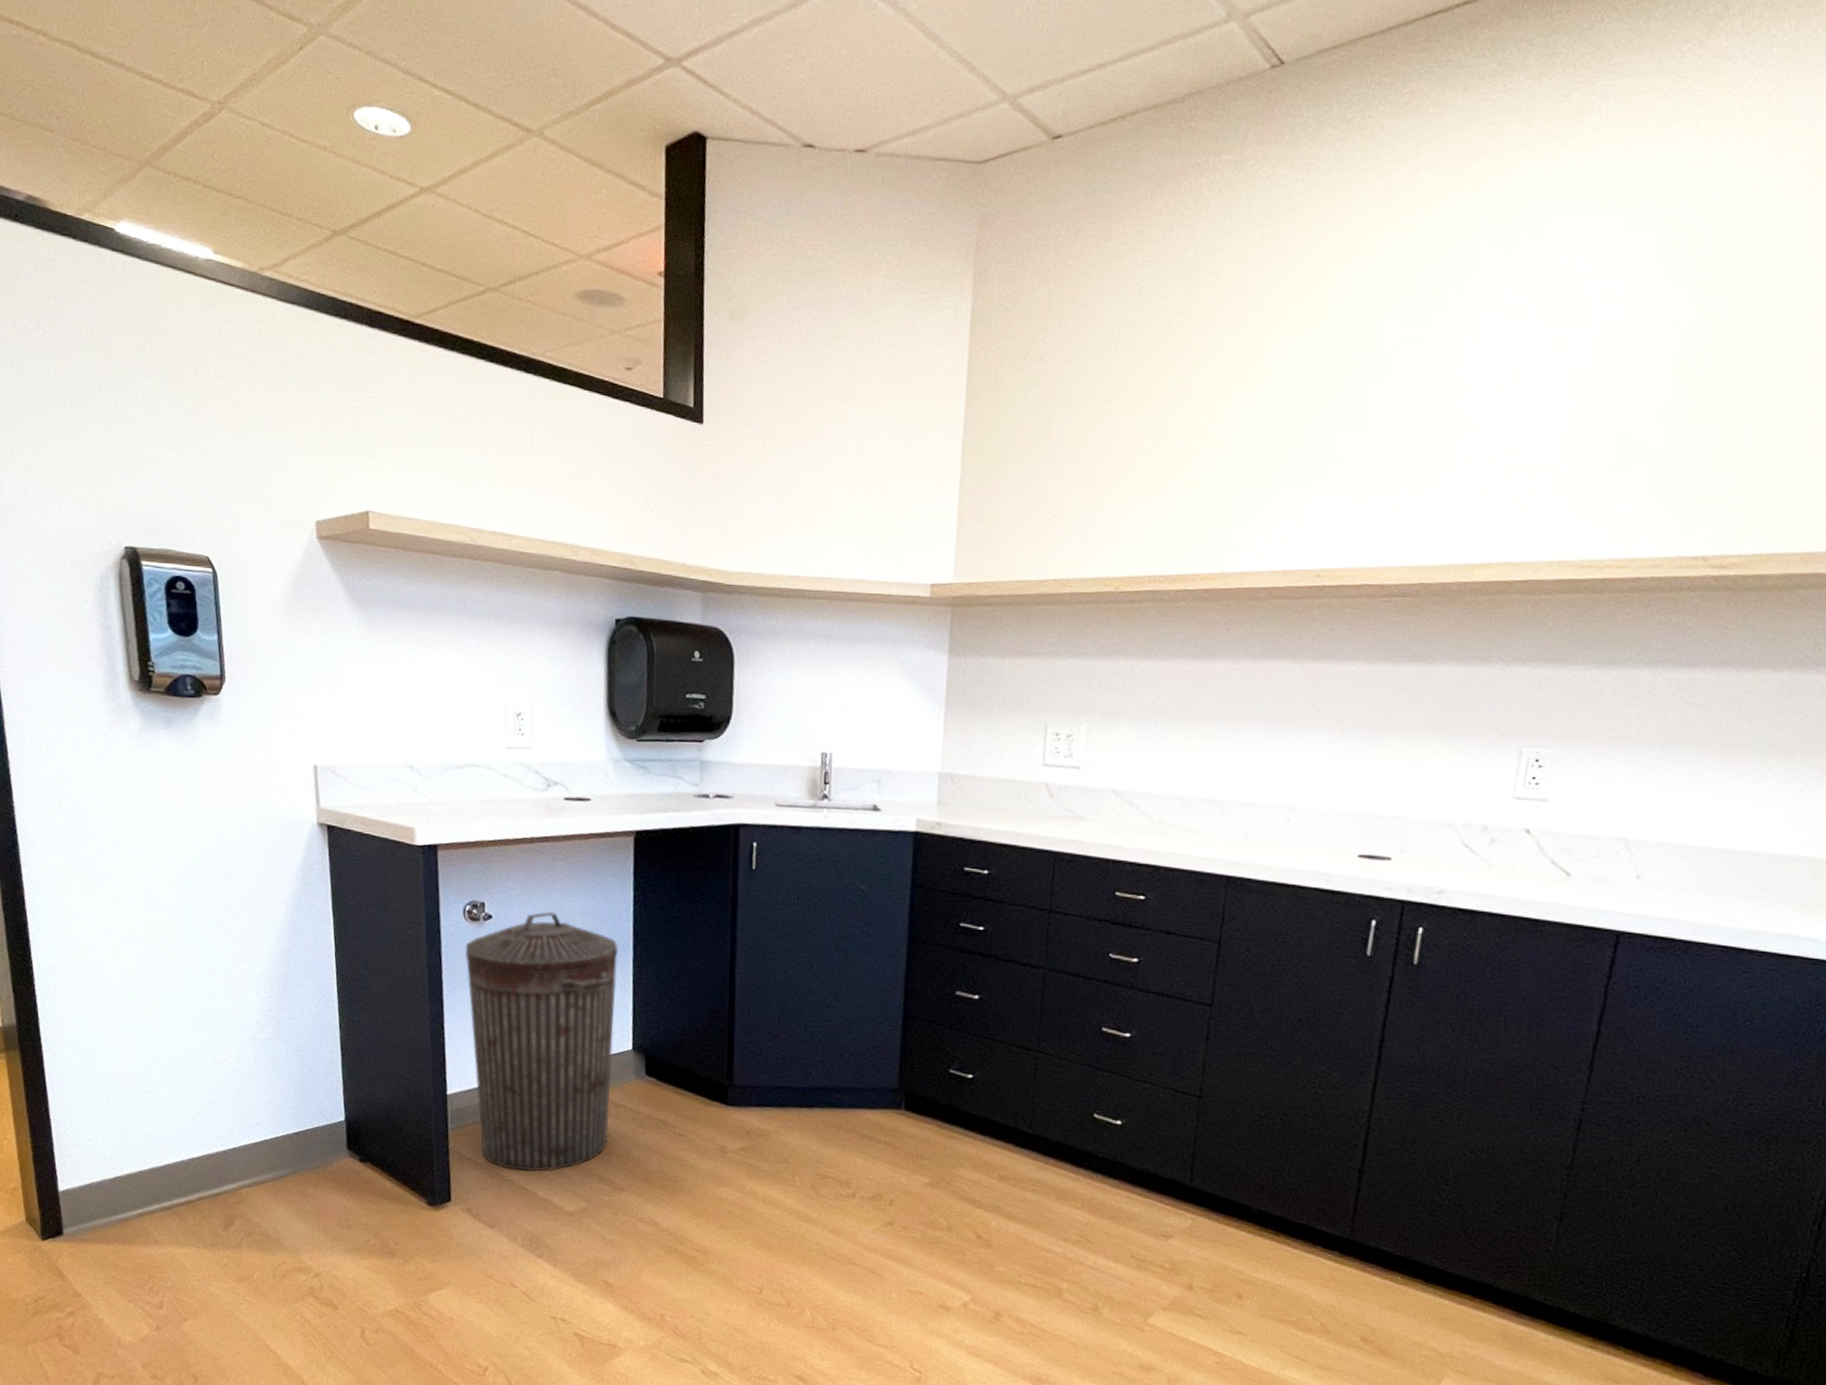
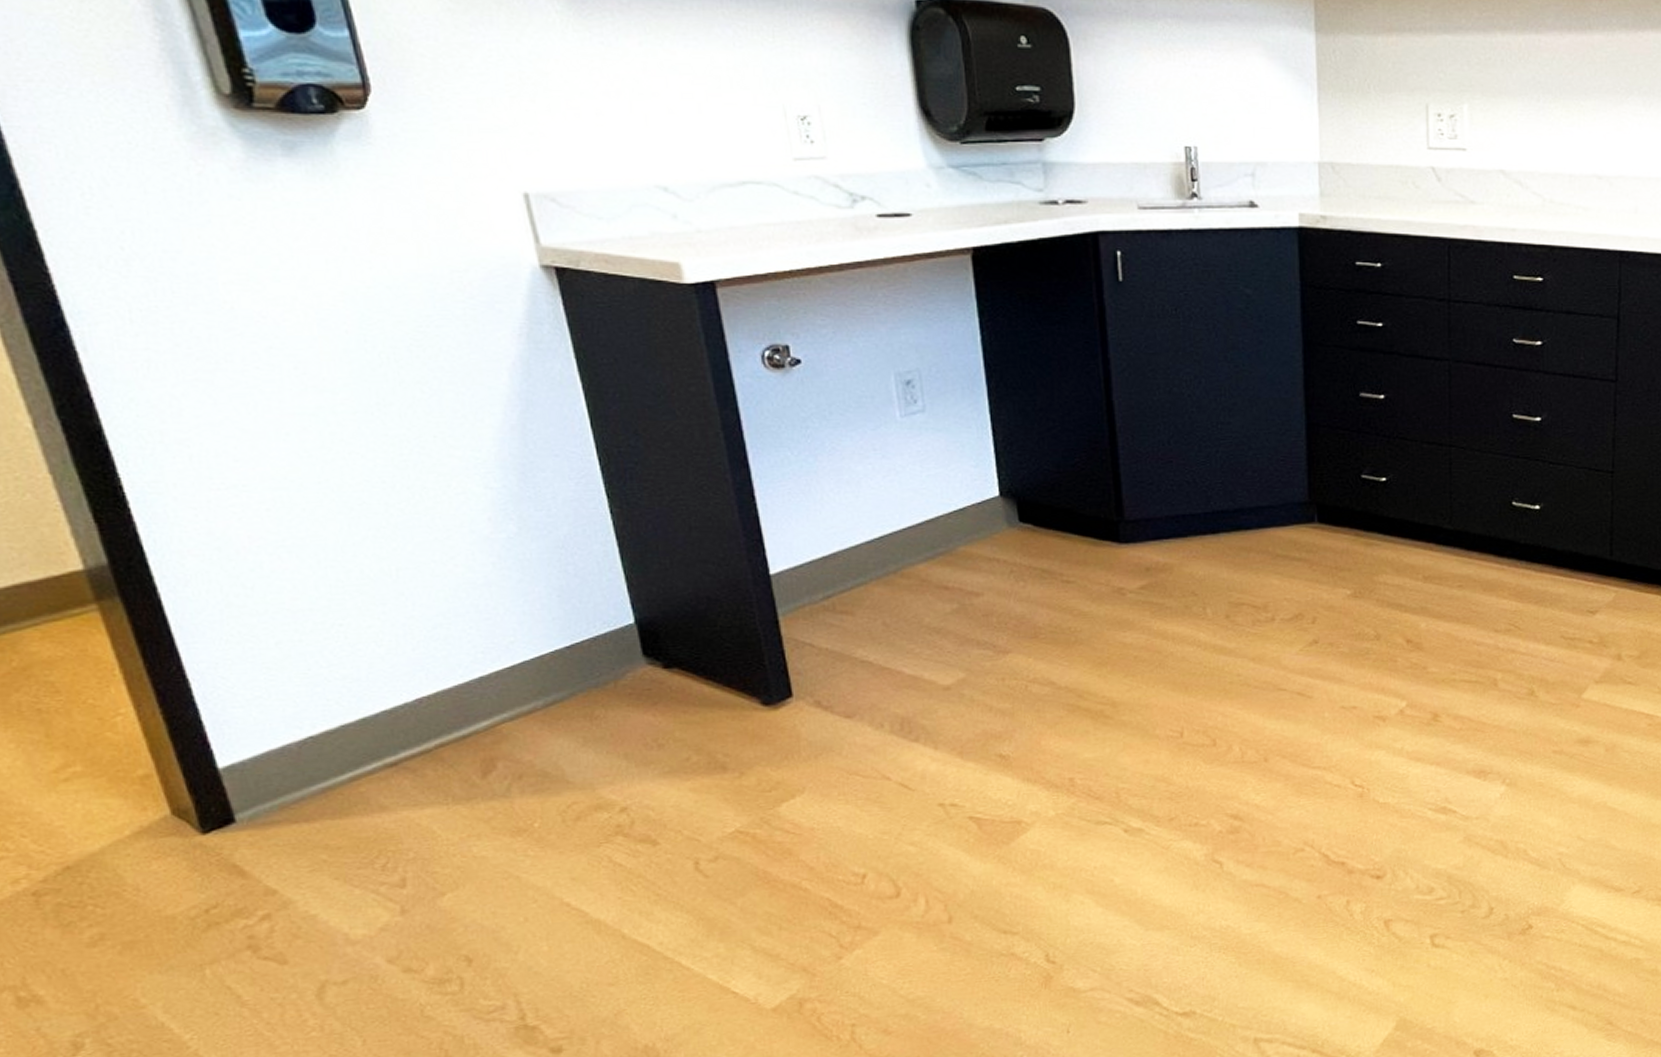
trash can: present [464,911,618,1172] -> none [769,348,984,650]

